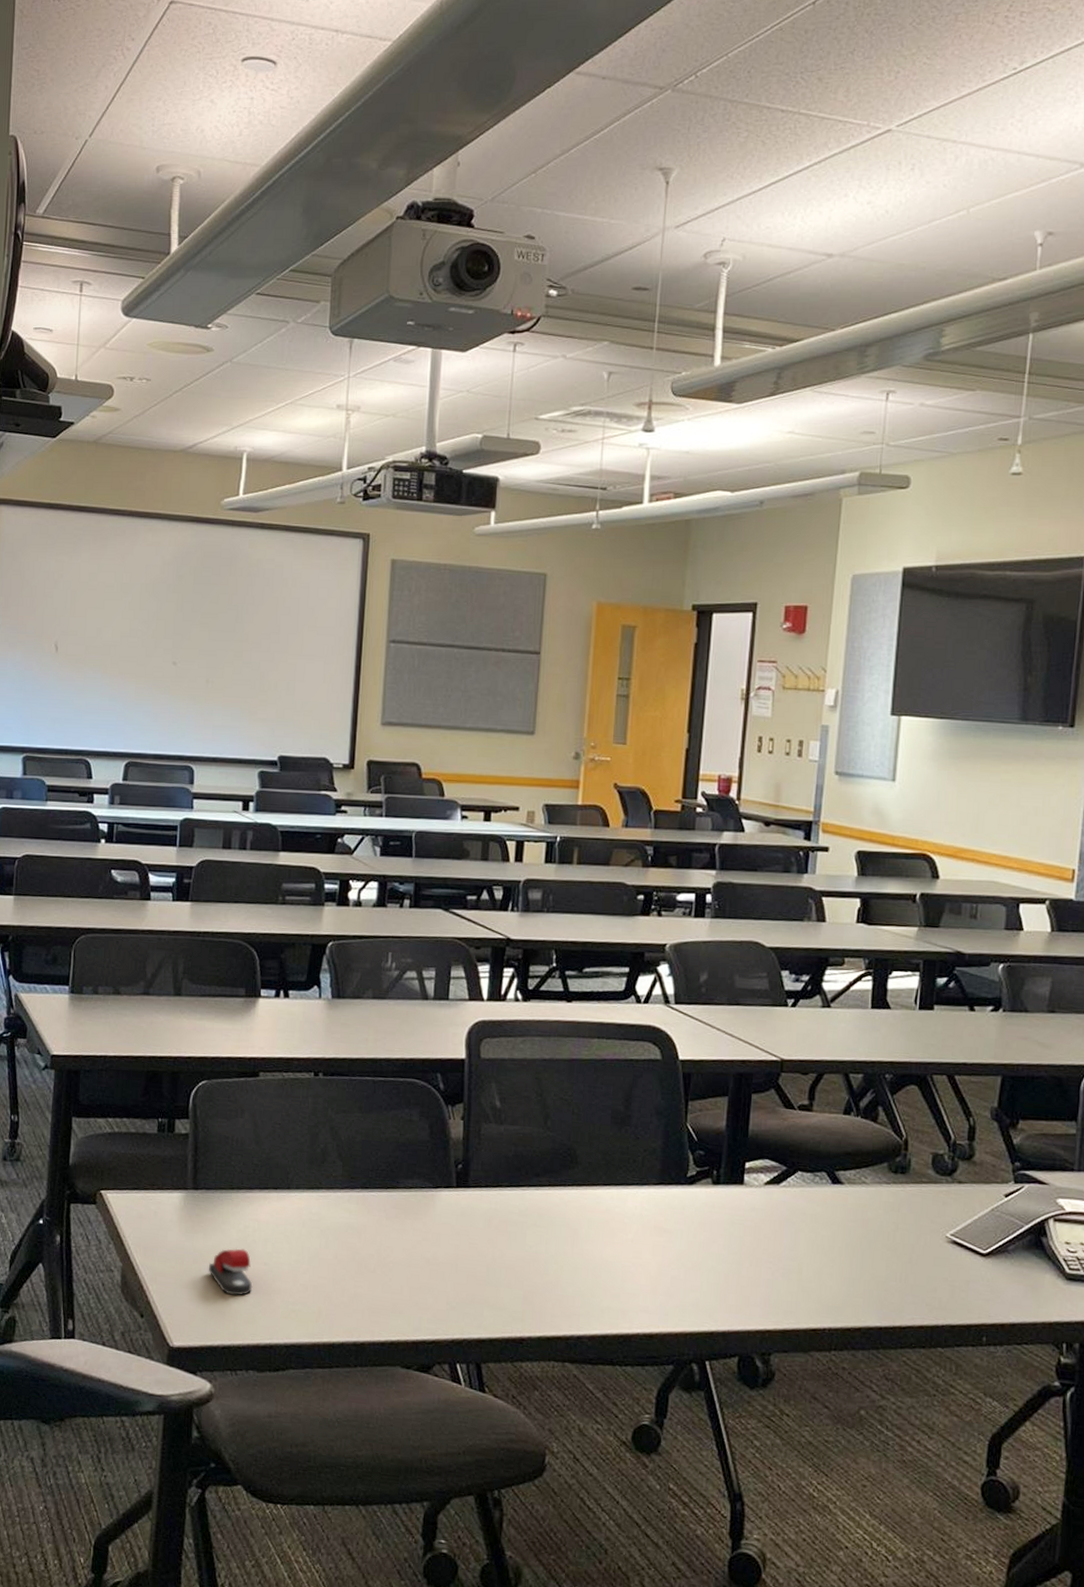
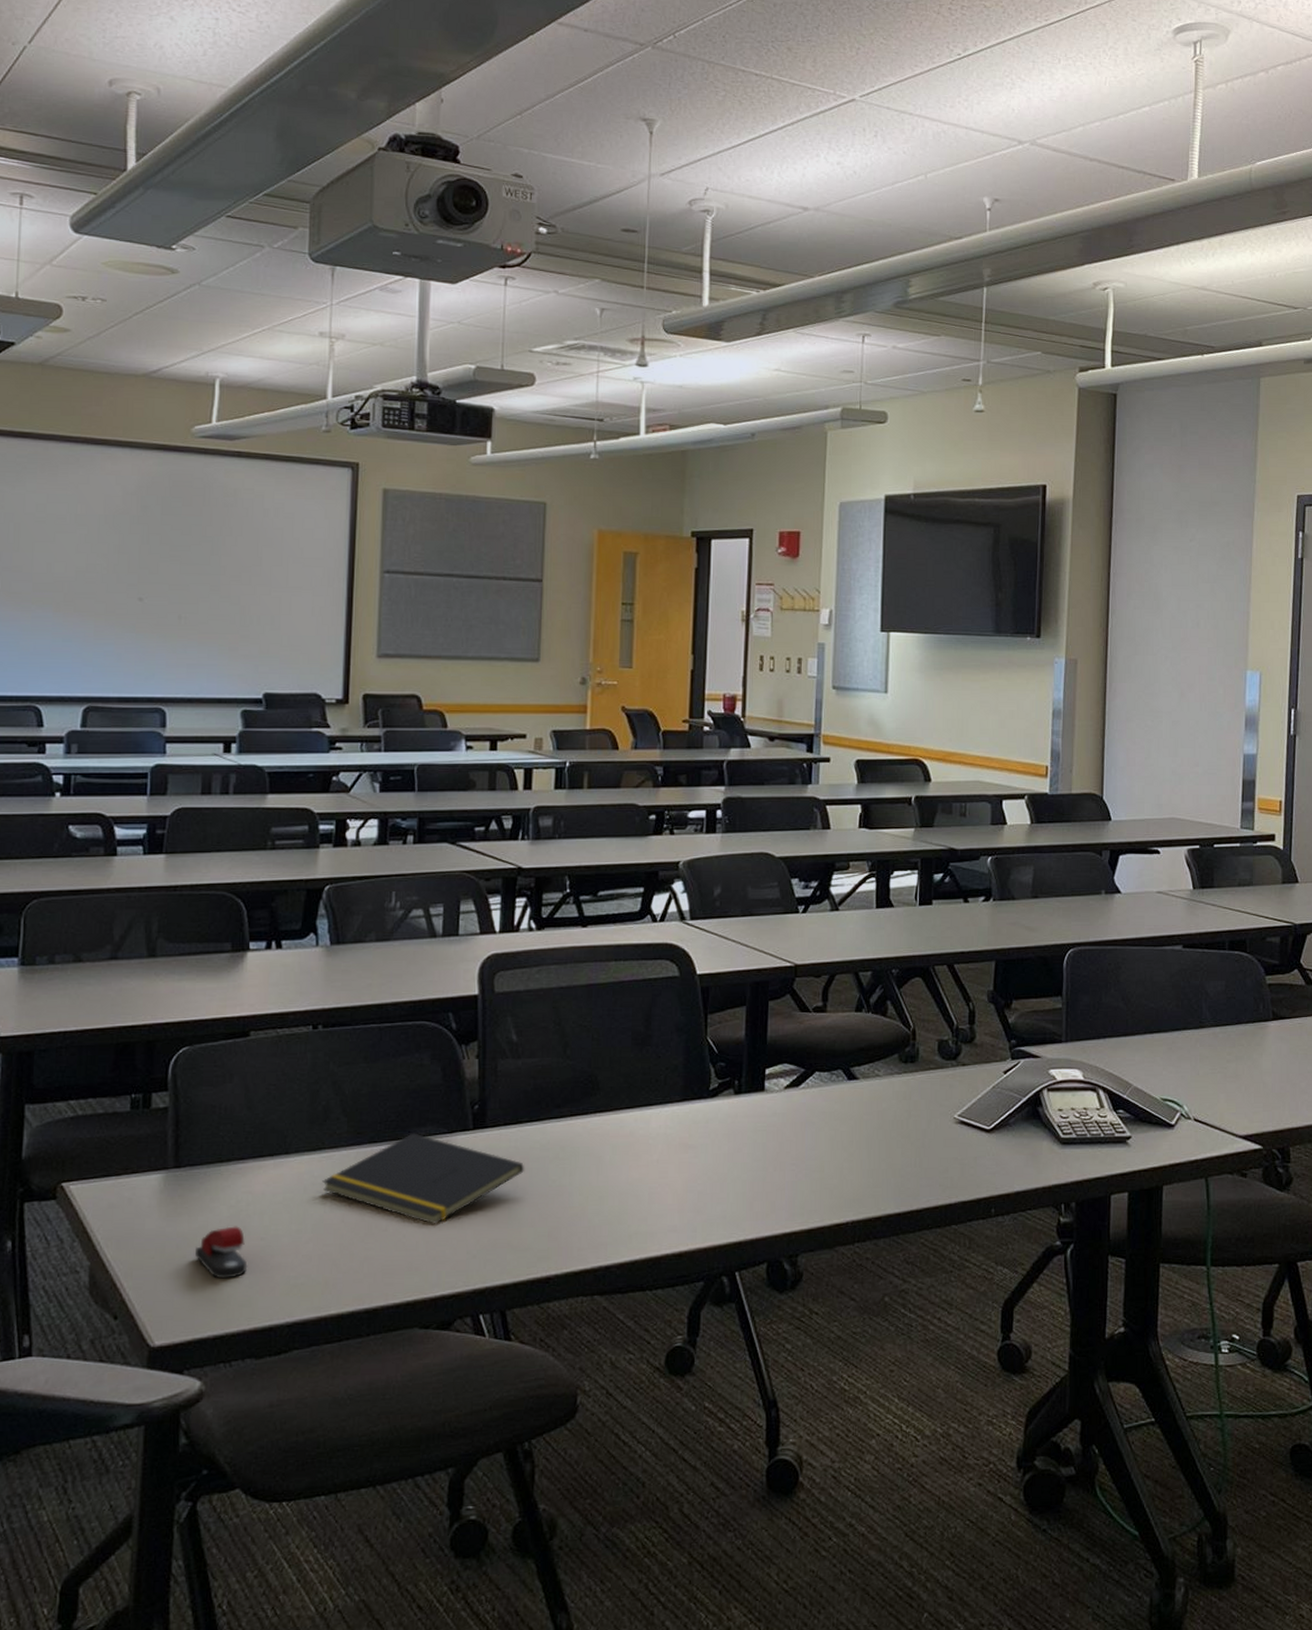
notepad: none [319,1184,504,1272] -> present [322,1133,525,1224]

